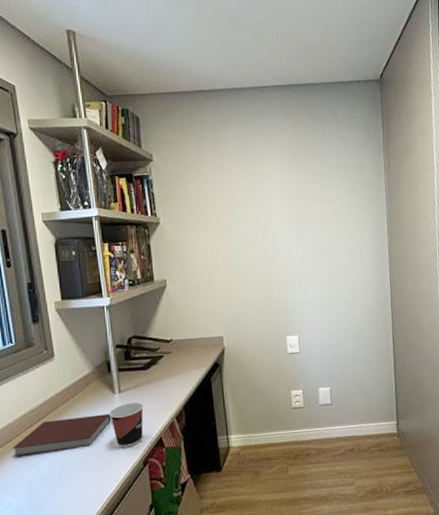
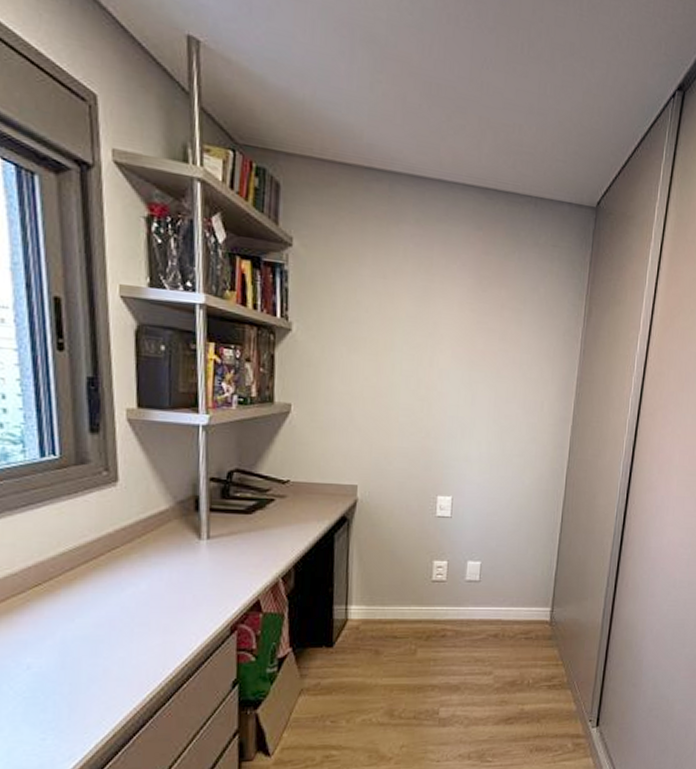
notebook: present [13,413,111,457] -> none [41,563,193,606]
cup: present [108,402,144,448] -> none [189,553,240,608]

